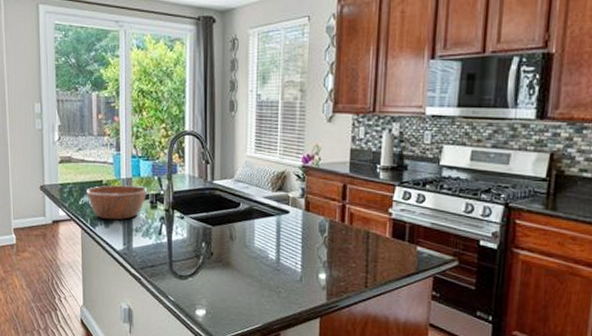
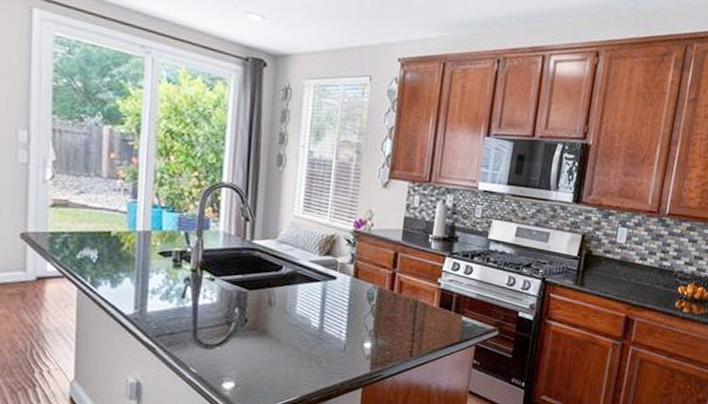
bowl: present [86,185,146,220] -> none [88,237,169,280]

